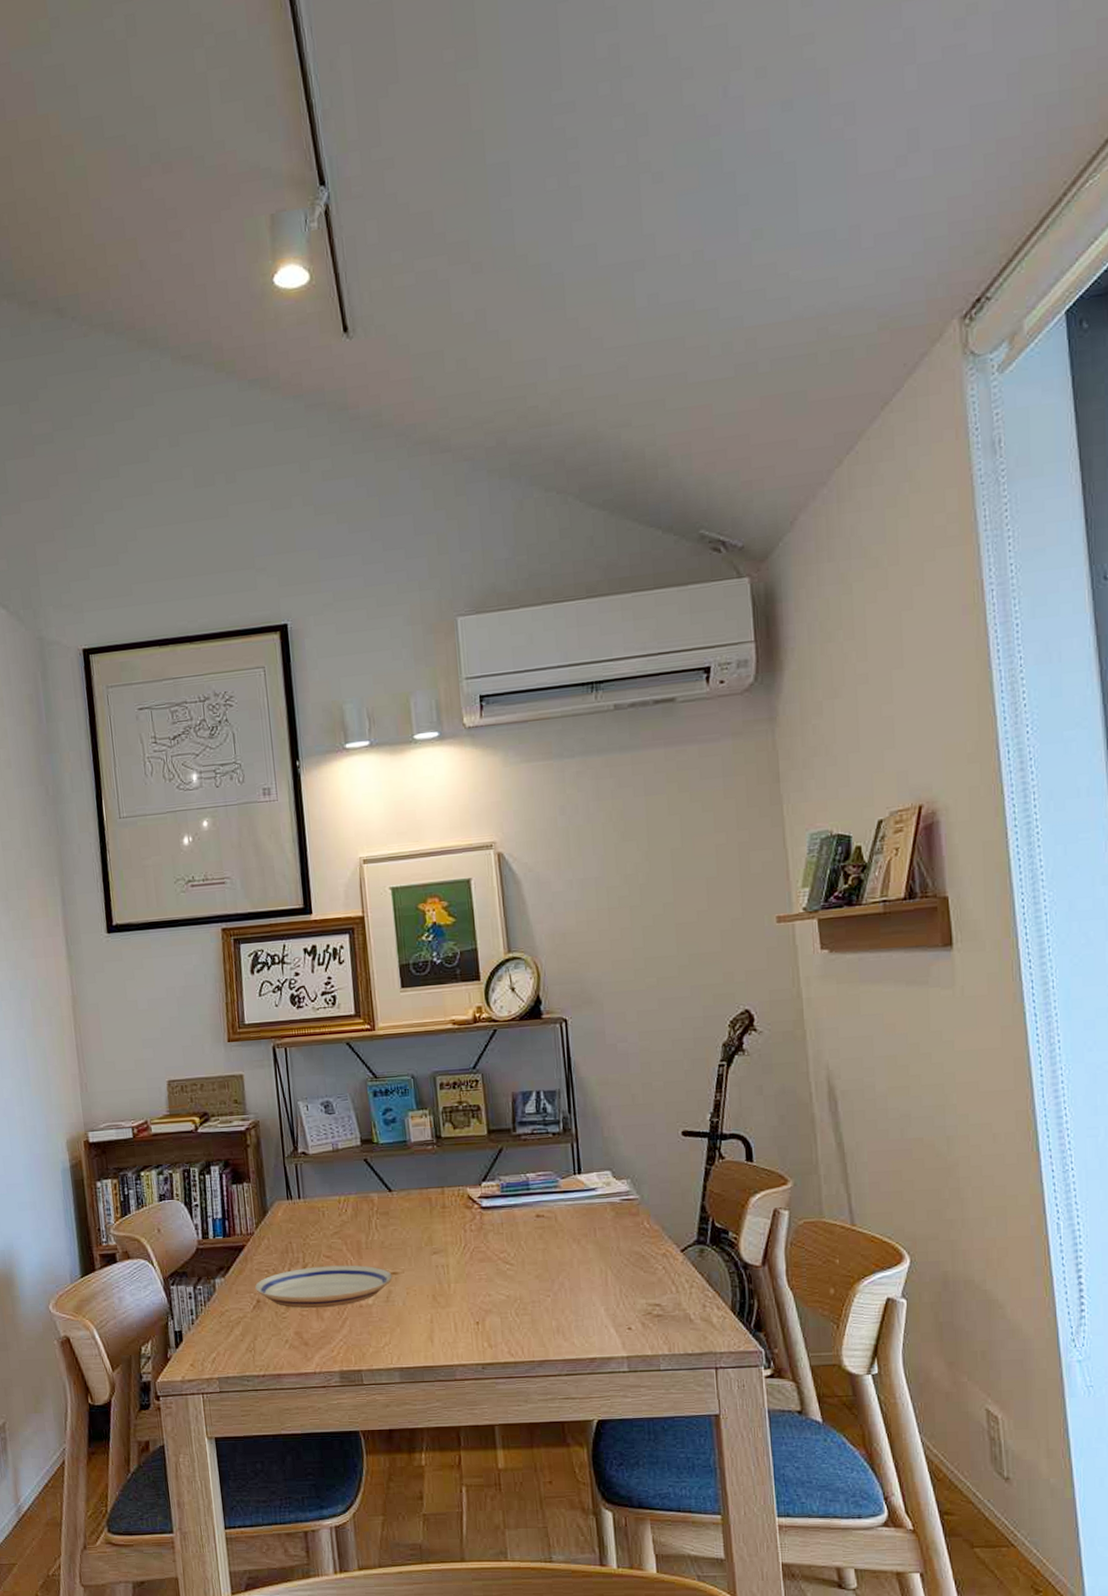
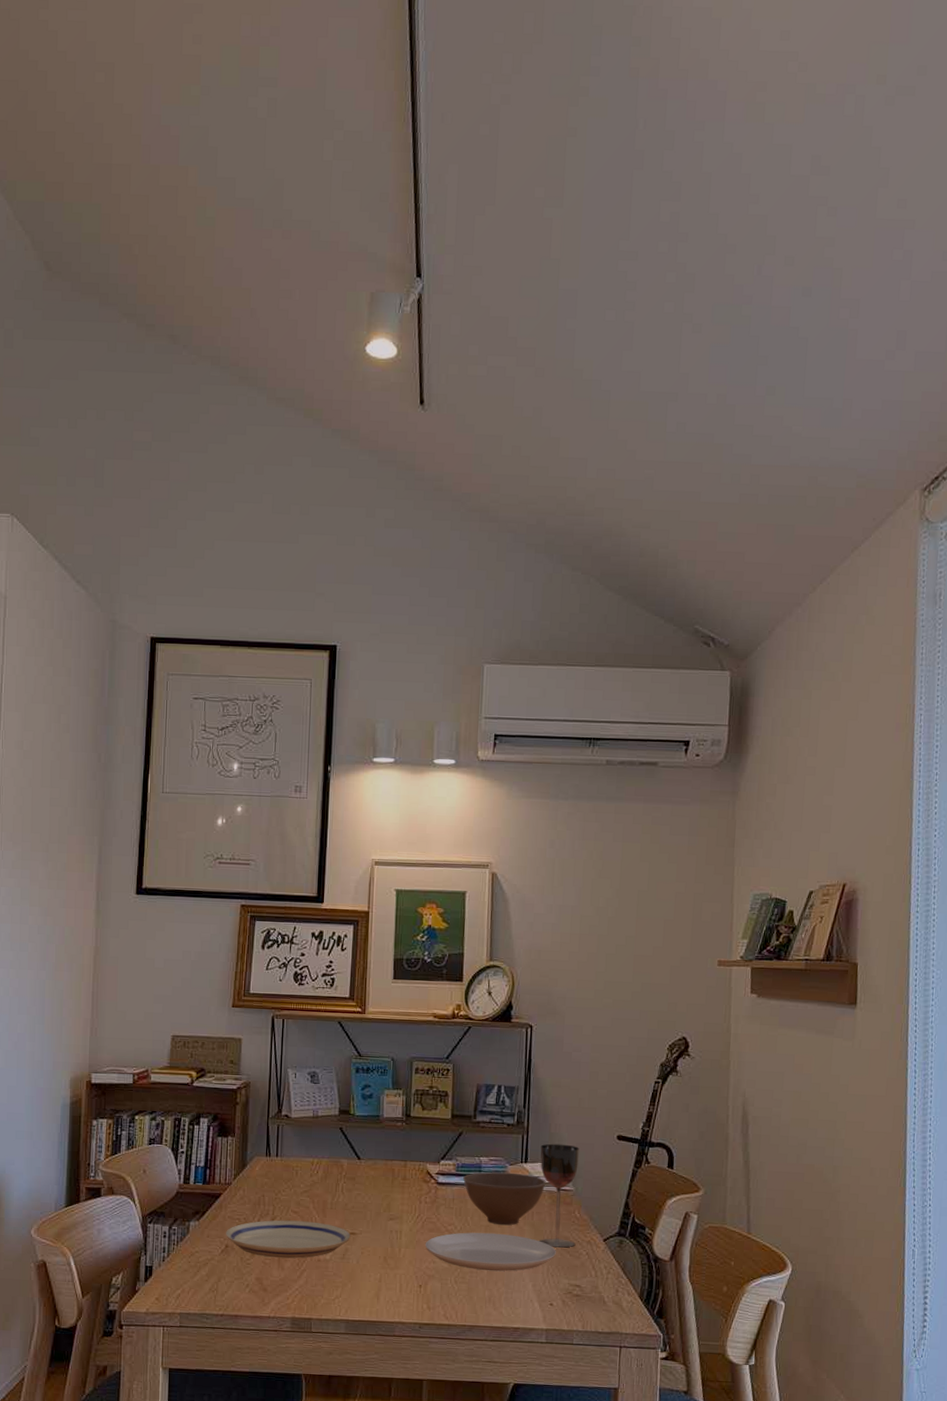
plate: none [476,1256,628,1298] -> present [425,1232,556,1271]
bowl: none [510,1187,606,1246] -> present [463,1172,546,1225]
wineglass: none [594,1148,649,1265] -> present [539,1143,579,1248]

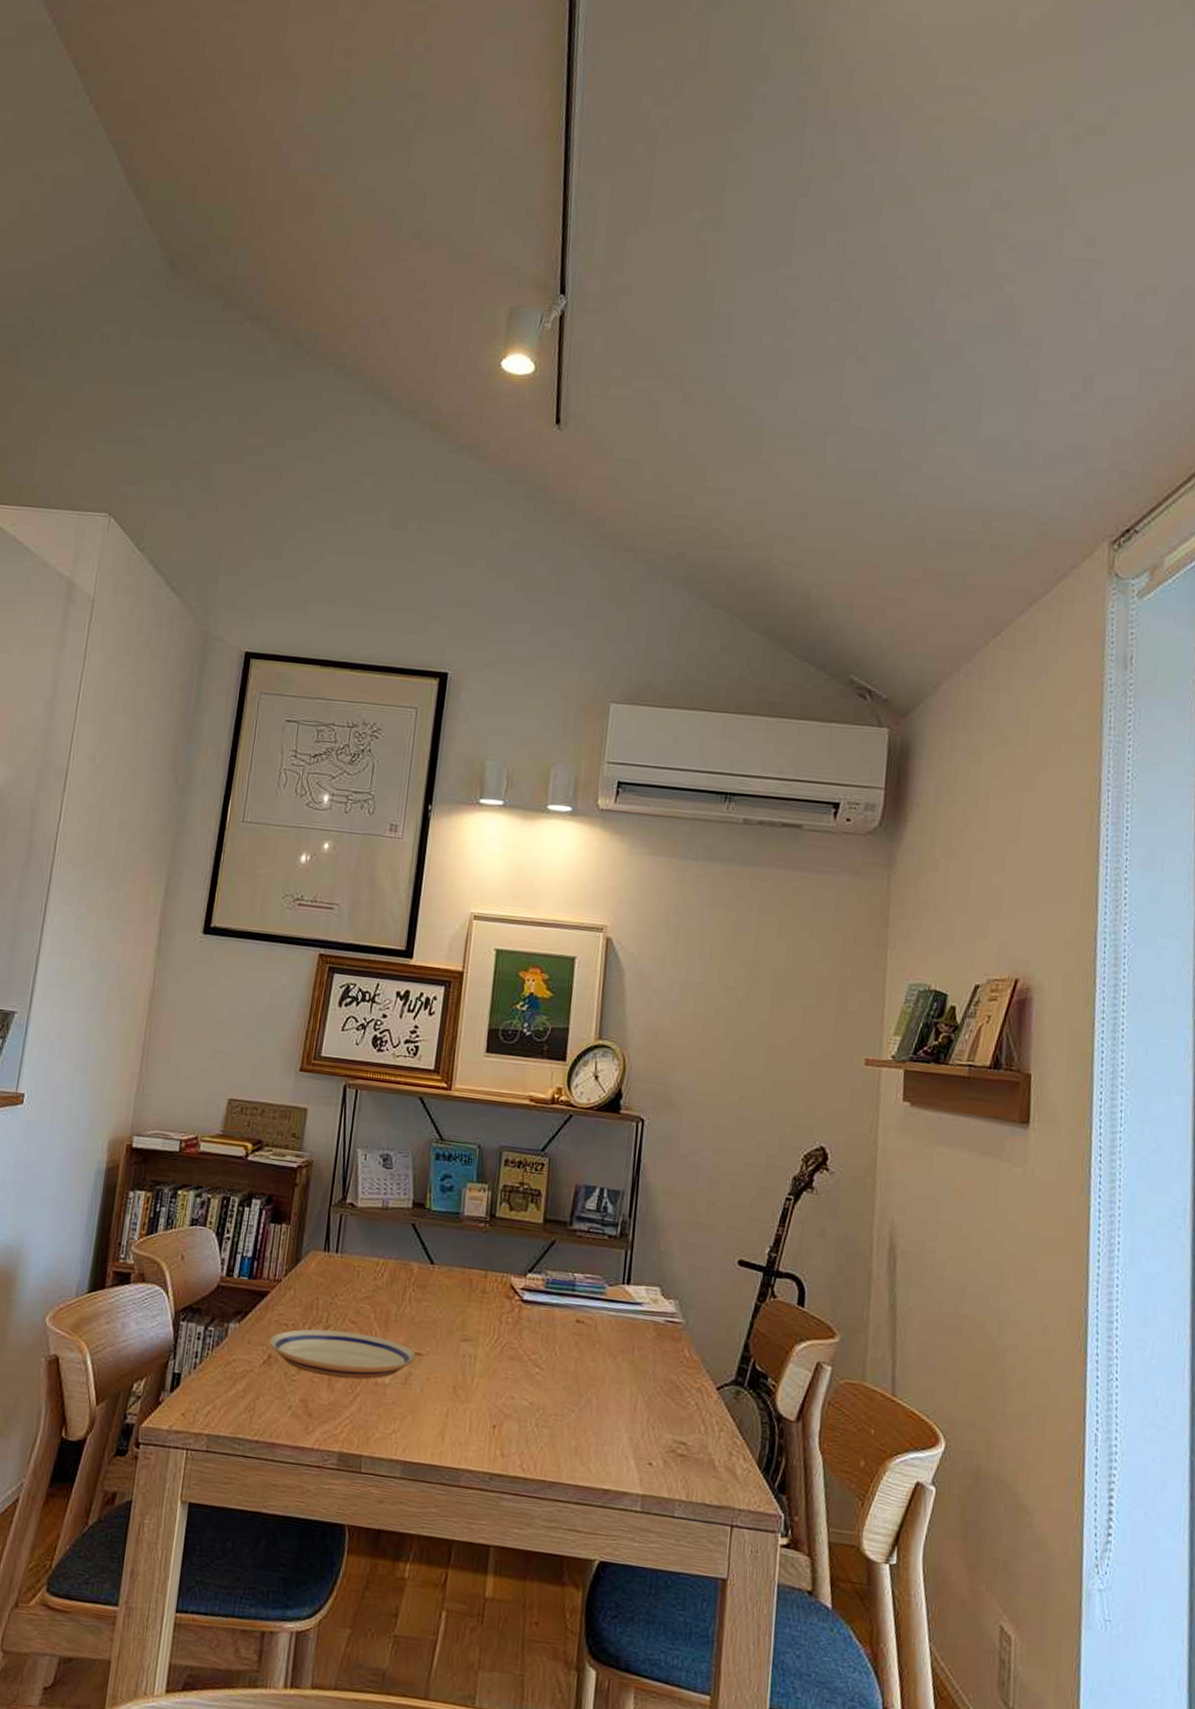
plate: present [425,1232,556,1271] -> none [502,1364,659,1418]
bowl: present [463,1172,546,1225] -> none [553,1291,651,1360]
wineglass: present [539,1143,579,1248] -> none [640,1263,693,1394]

